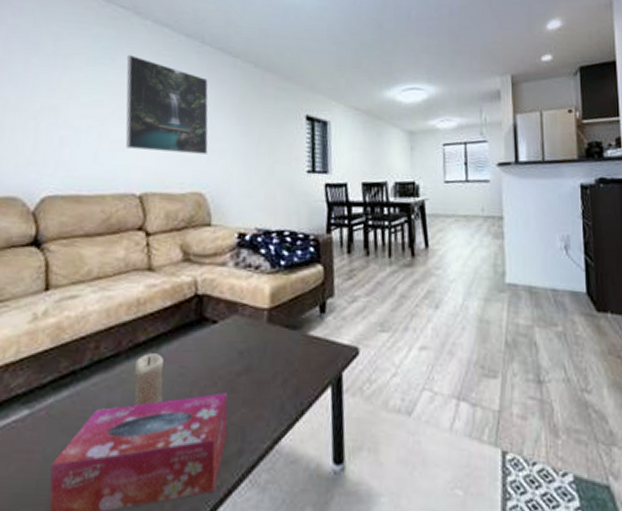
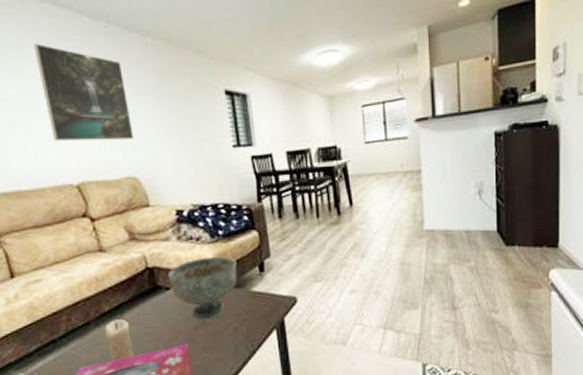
decorative bowl: none [217,289,296,366] -> present [168,256,237,321]

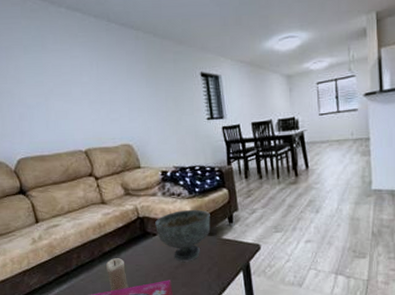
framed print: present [34,44,134,141] -> none [53,40,128,116]

